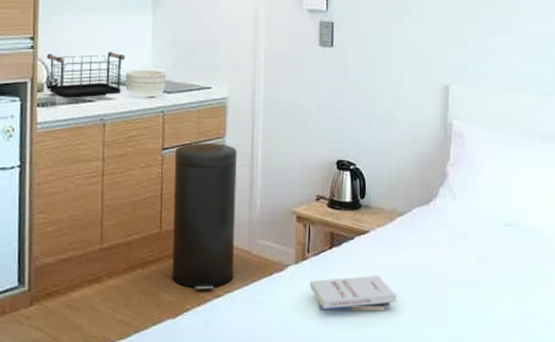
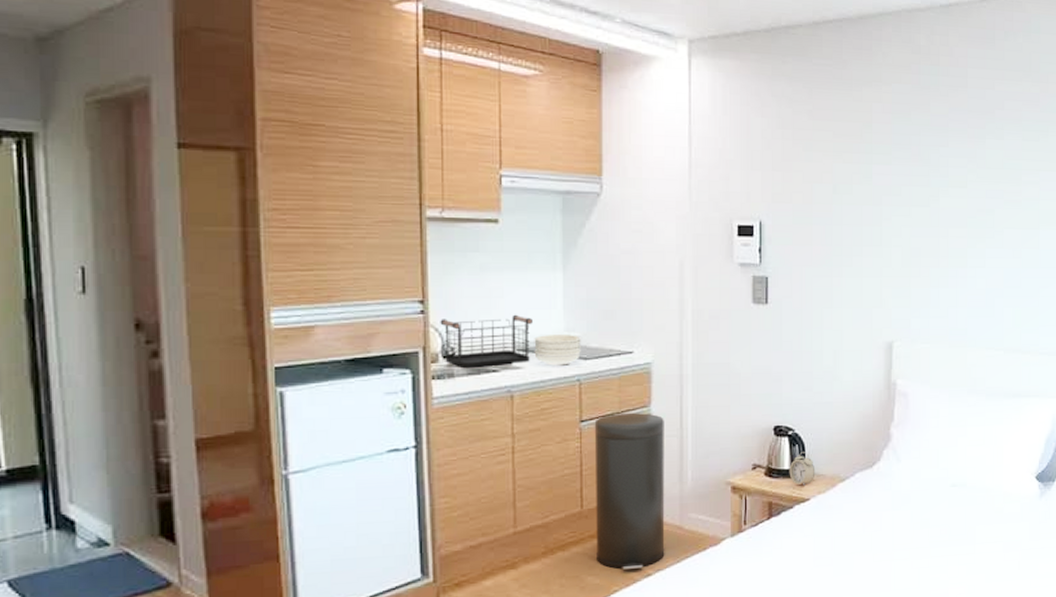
books: present [310,275,397,312] -> none [748,544,839,584]
alarm clock: none [350,186,375,219] -> present [789,452,816,487]

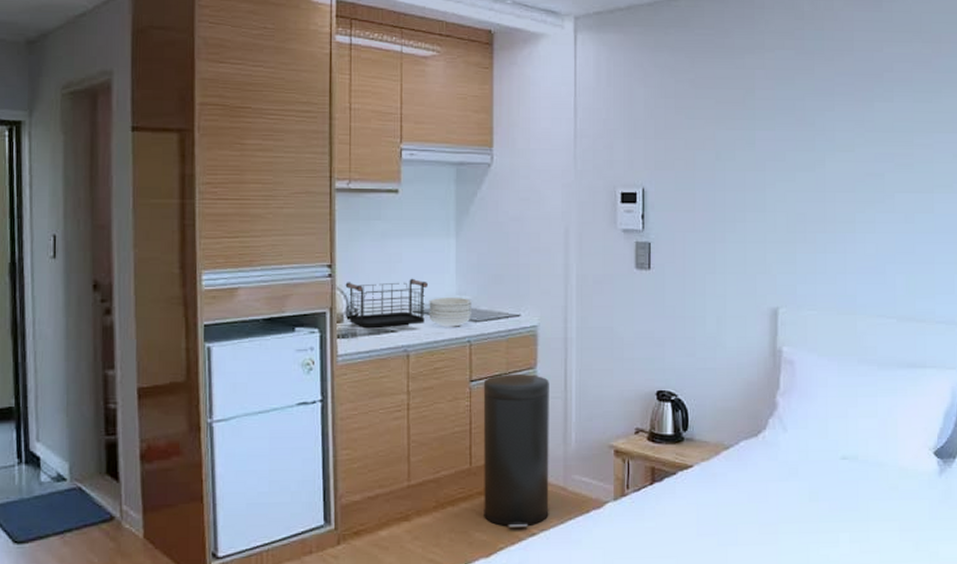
alarm clock: present [789,452,816,487] -> none [672,418,699,453]

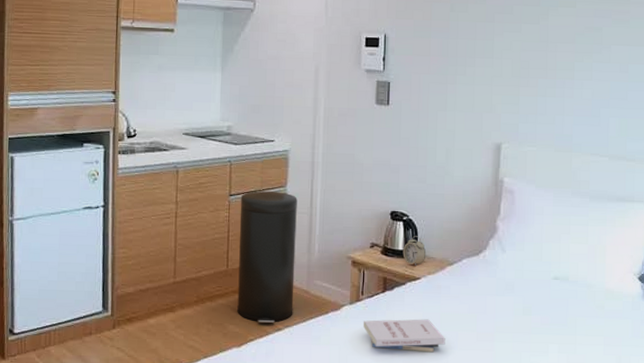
dish rack: present [345,278,428,329] -> none [126,105,196,147]
bowl: present [429,298,473,327] -> none [196,123,234,149]
books: none [631,512,724,551] -> present [364,319,445,353]
alarm clock: none [672,418,699,453] -> present [402,236,427,267]

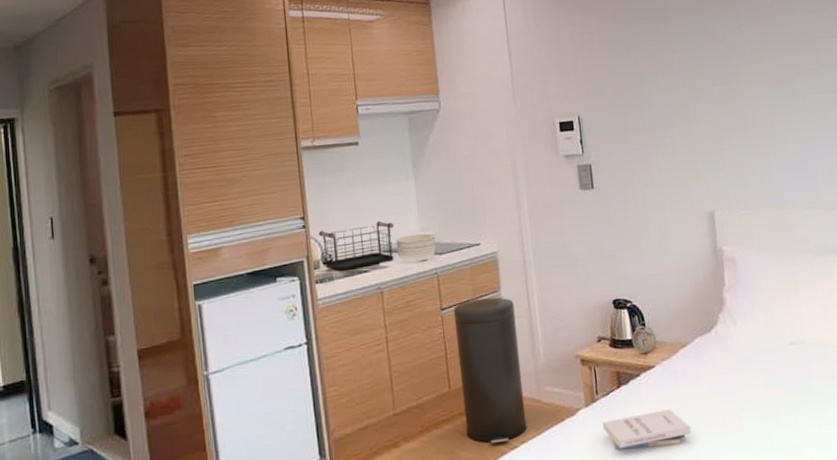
dish rack: none [126,105,196,147] -> present [318,220,394,272]
bowl: none [196,123,234,149] -> present [396,233,437,263]

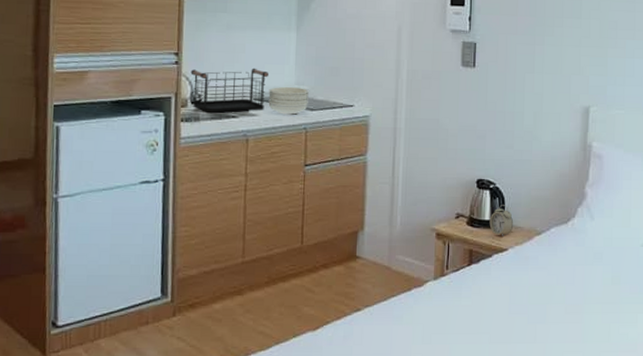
pedal bin: present [453,297,527,444] -> none [312,160,378,304]
books: present [603,409,692,450] -> none [448,292,533,328]

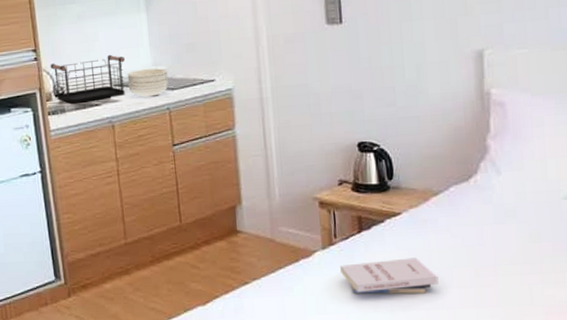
books: none [448,292,533,328] -> present [340,257,439,294]
alarm clock: present [489,205,514,238] -> none [377,167,406,201]

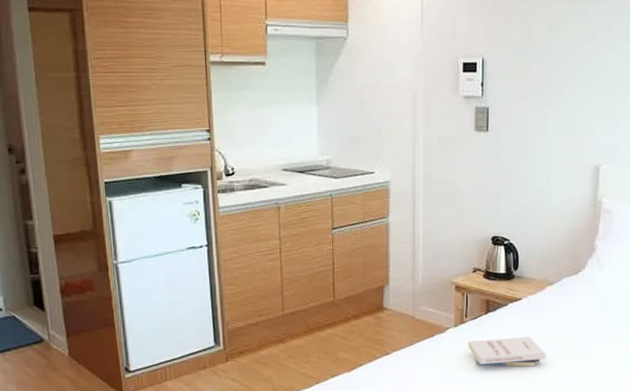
dish rack: present [50,54,125,105] -> none [222,141,294,185]
bowl: present [127,68,169,97] -> none [295,158,333,183]

